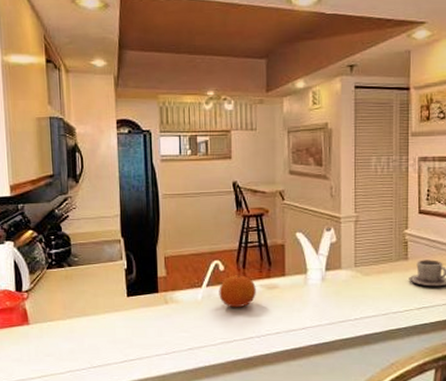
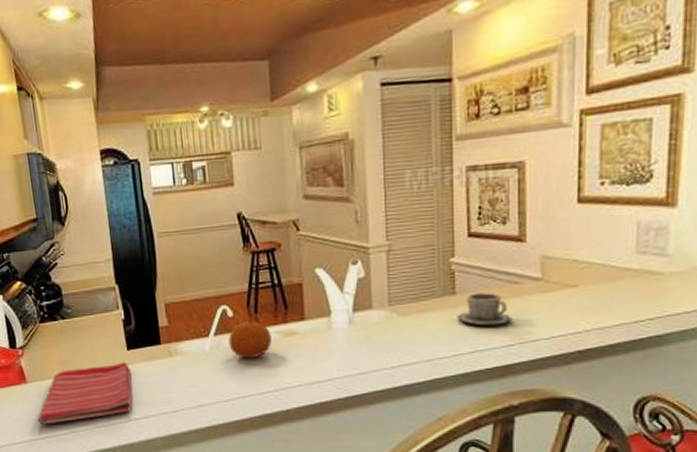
dish towel: none [36,308,129,364] -> present [37,362,133,425]

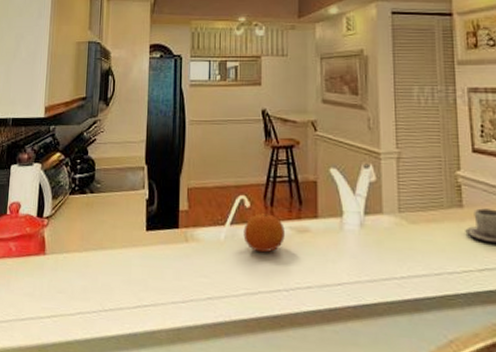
dish towel: present [37,362,133,425] -> none [48,243,146,302]

